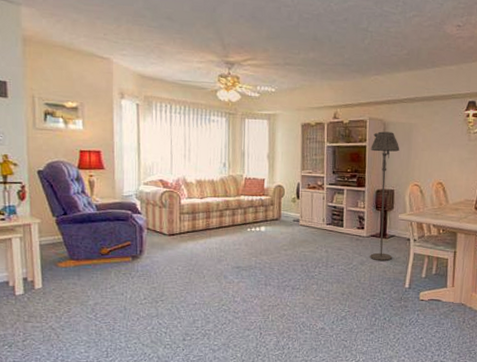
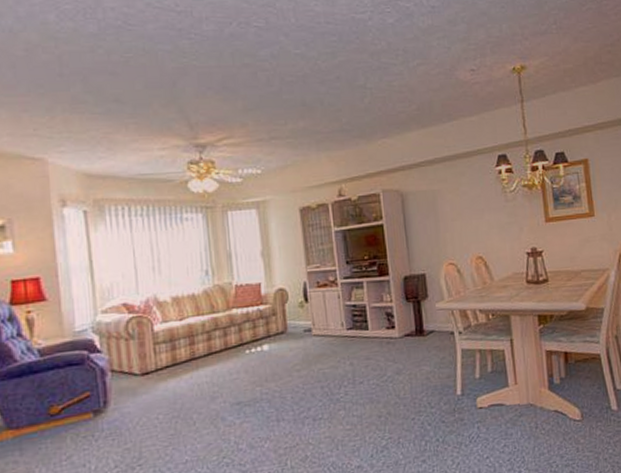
floor lamp: present [370,131,400,261] -> none [389,203,436,366]

